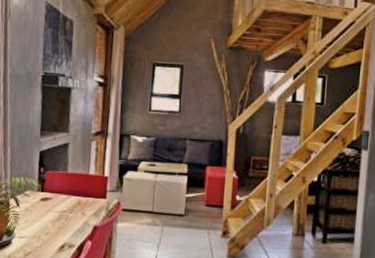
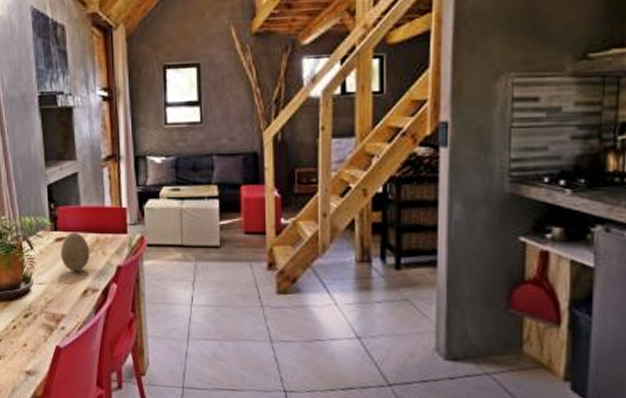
decorative egg: none [44,194,71,229] -> present [60,232,90,272]

